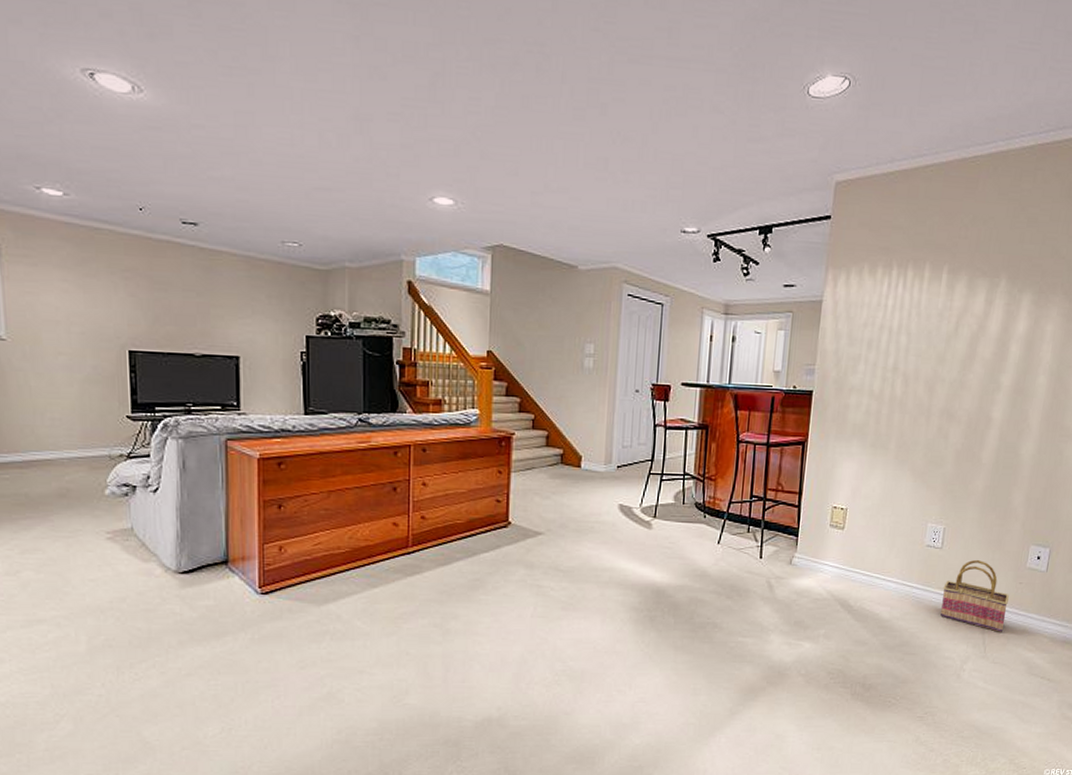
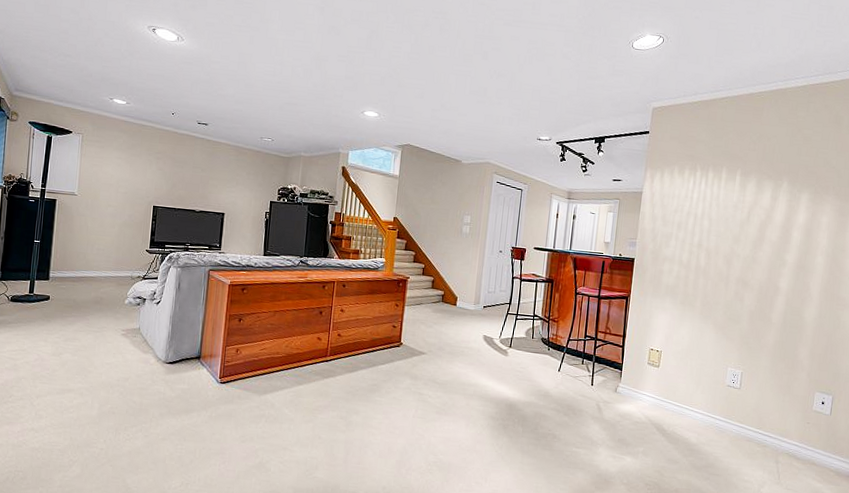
basket: present [940,559,1009,632] -> none [740,400,799,463]

